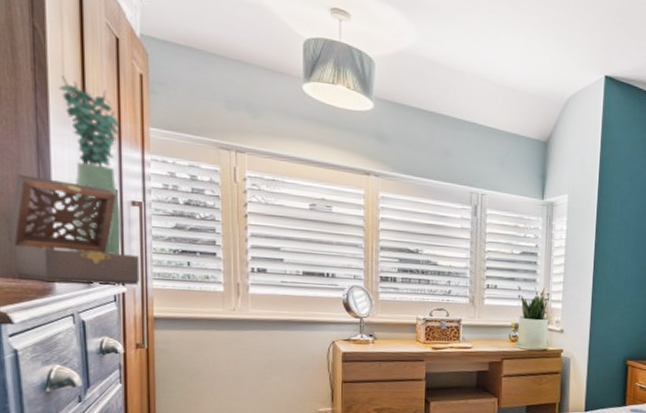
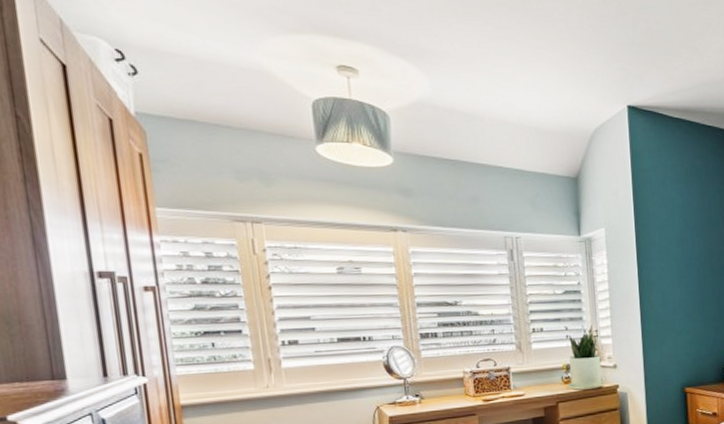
jewelry box: present [8,173,140,285] -> none [10,271,161,383]
vase: present [59,75,122,255] -> none [51,164,137,346]

